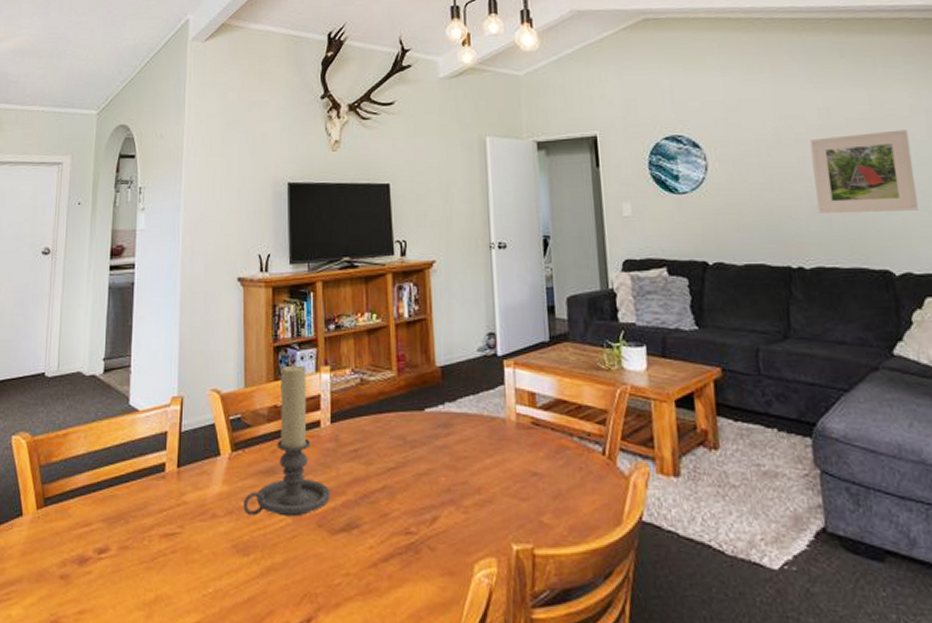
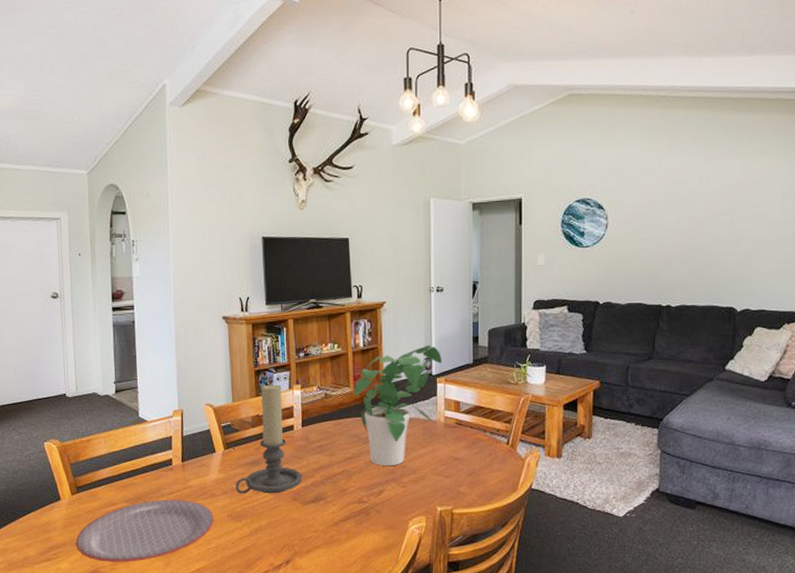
plate: none [34,519,213,610] -> present [75,499,214,562]
potted plant: none [398,316,509,481] -> present [354,345,442,466]
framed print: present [810,129,919,213] -> none [688,195,766,263]

